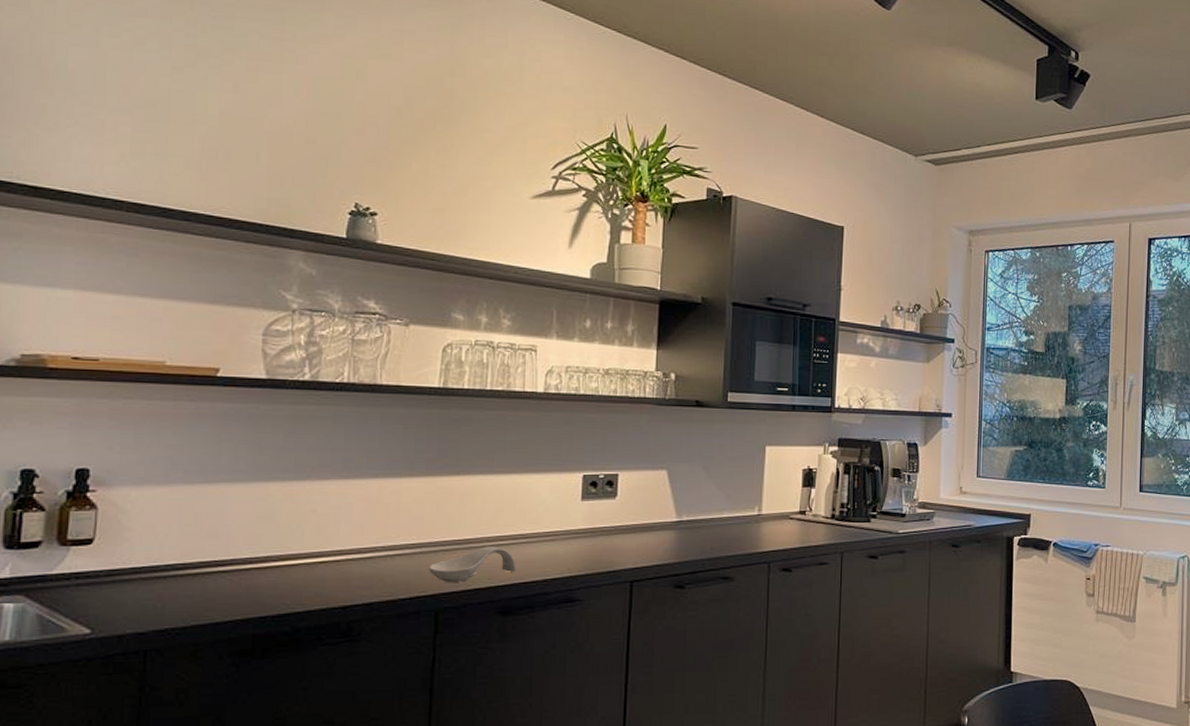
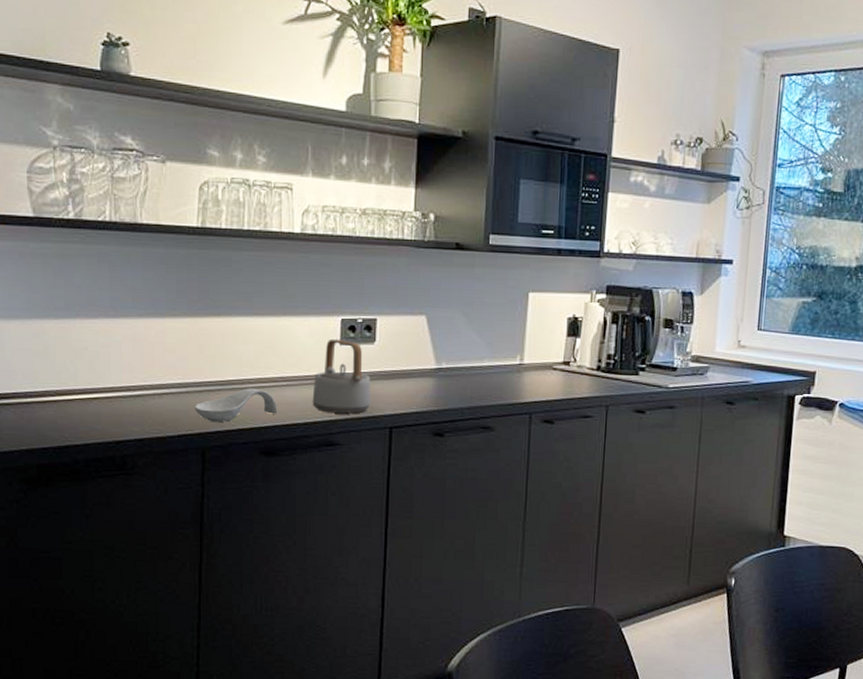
teapot: none [552,494,612,569] -> present [312,338,371,414]

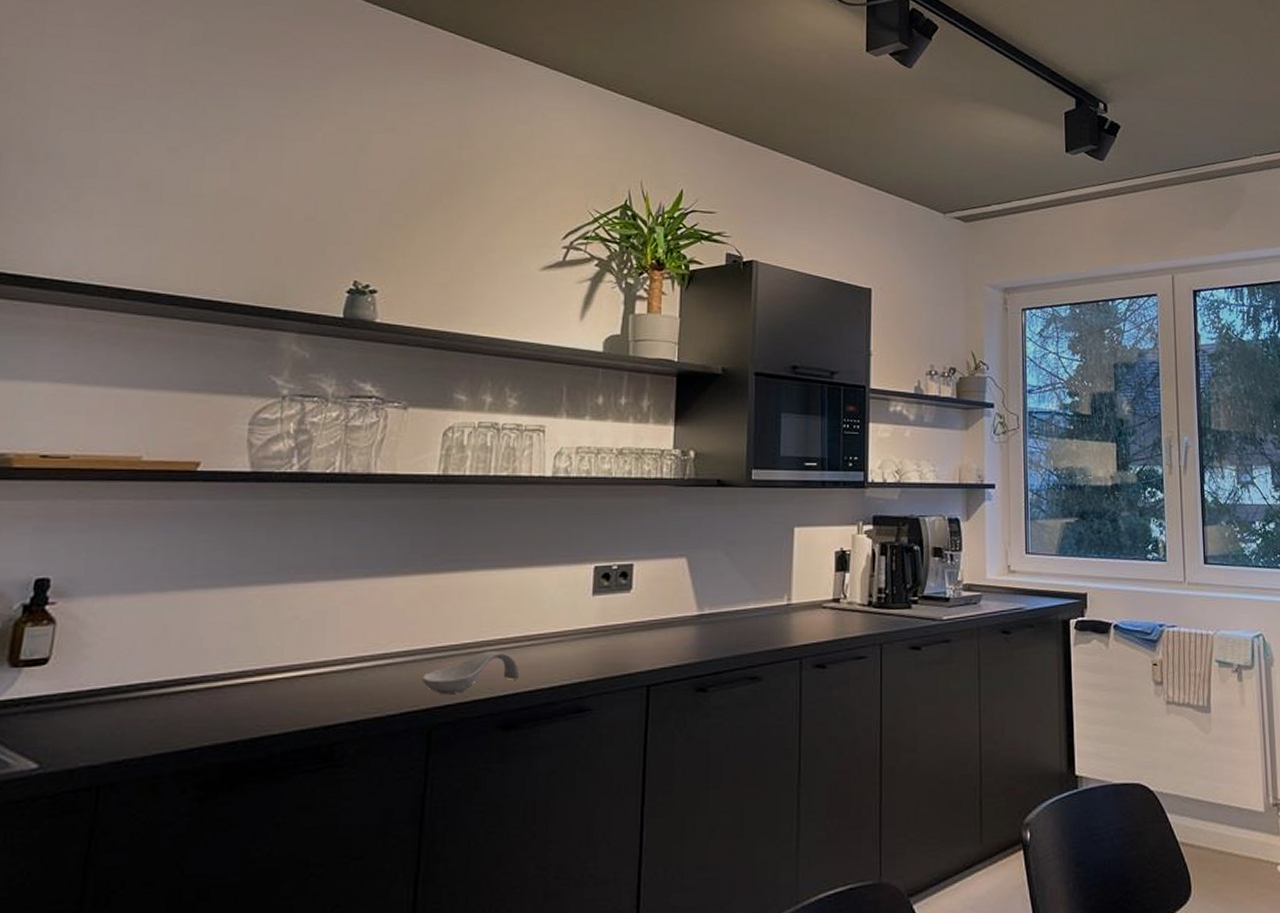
teapot: present [312,338,371,414] -> none [559,588,626,674]

